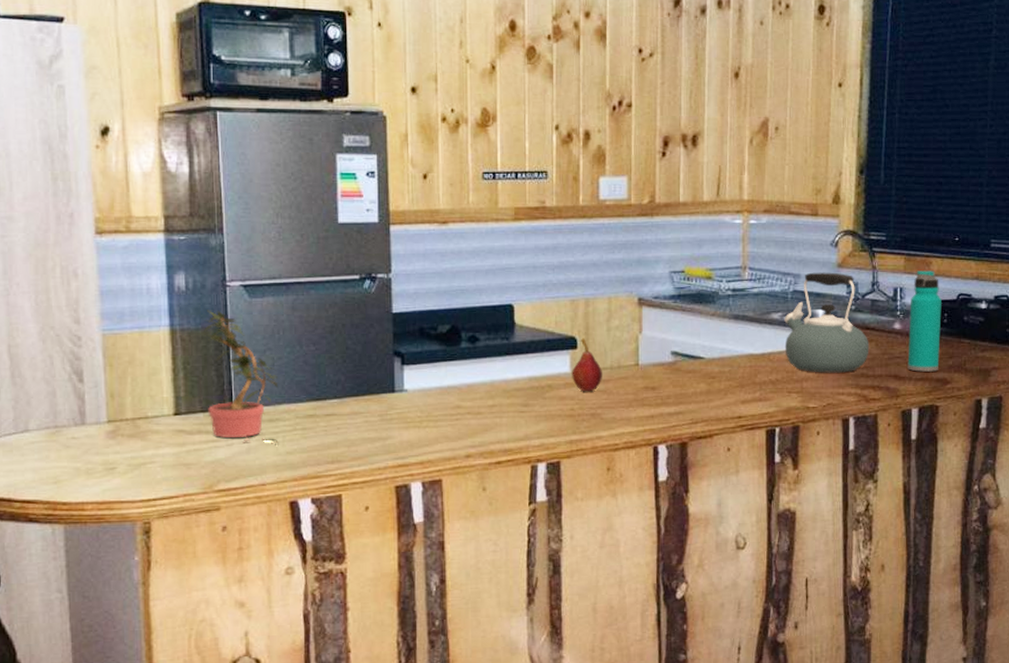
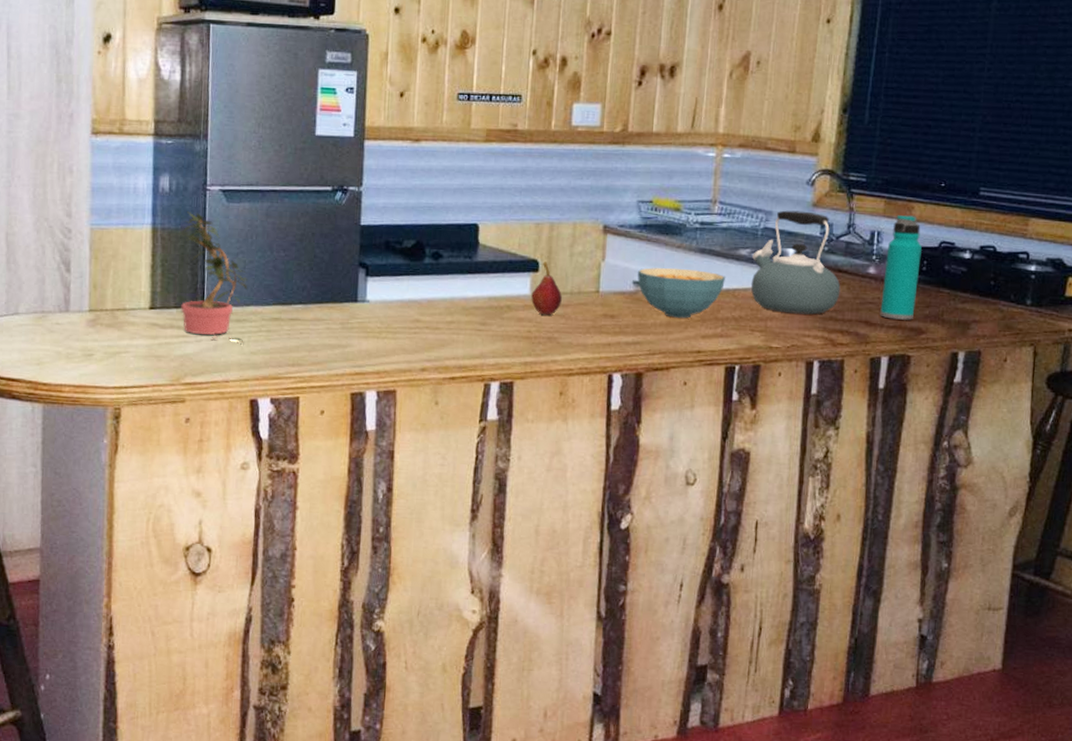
cereal bowl: none [675,336,761,385] -> present [637,267,726,319]

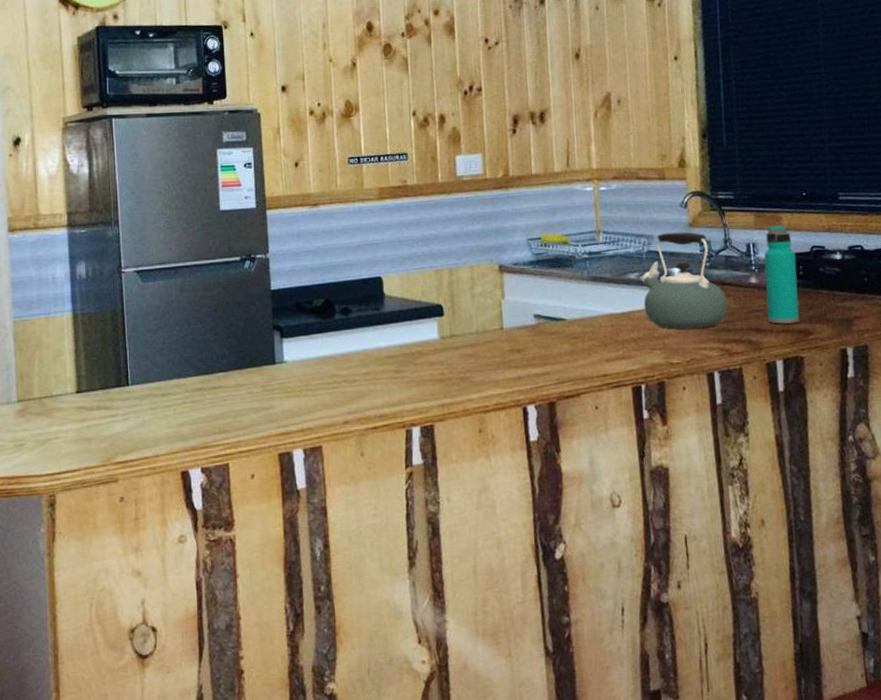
potted plant: present [181,211,247,344] -> none [102,295,170,417]
fruit: present [531,262,562,315] -> none [440,305,469,357]
cereal bowl: present [637,267,726,319] -> none [537,298,620,346]

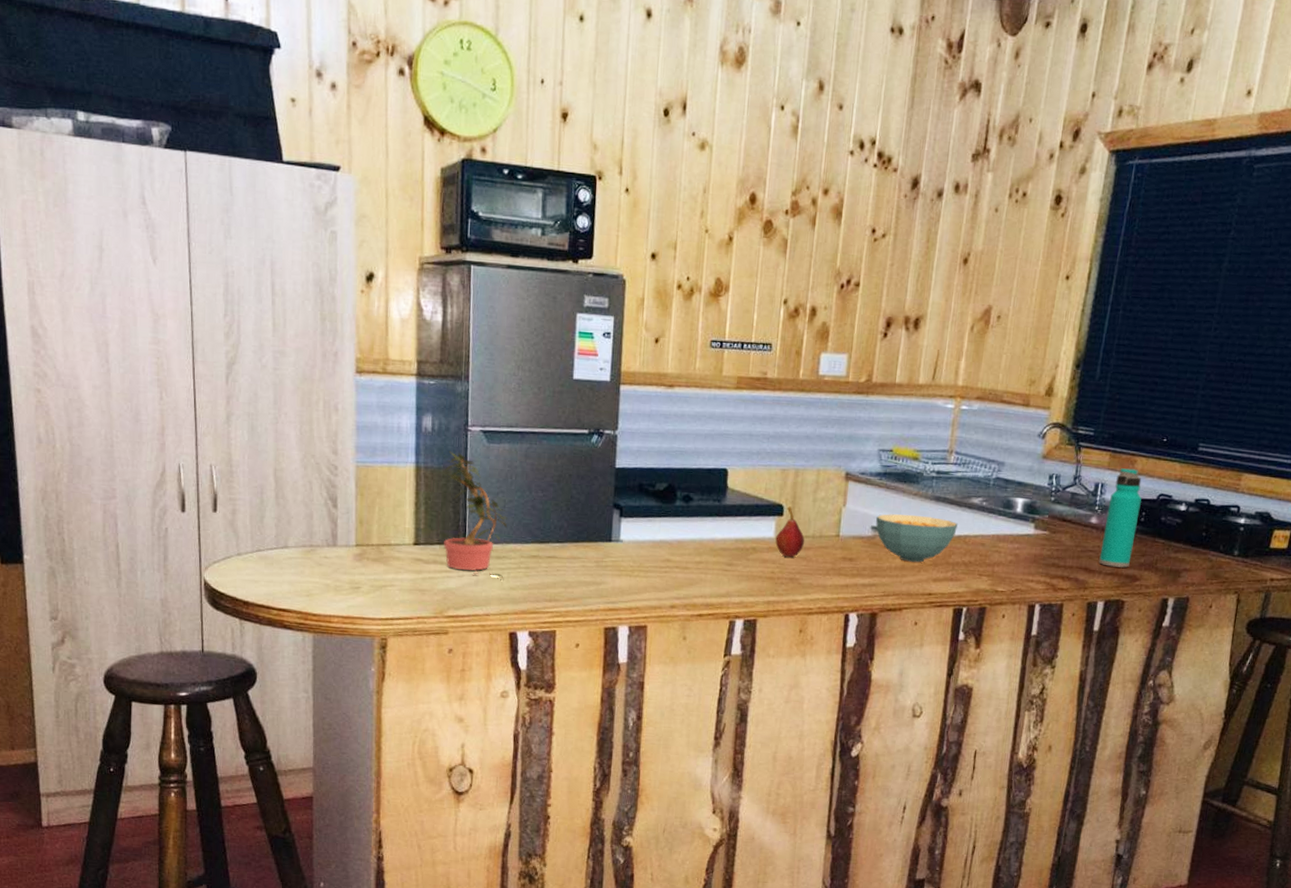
potted plant: none [102,295,170,417] -> present [444,451,507,579]
fruit: none [440,305,469,357] -> present [775,506,805,558]
cereal bowl: none [537,298,620,346] -> present [875,514,959,563]
kettle: present [641,232,728,329] -> none [980,461,1064,561]

